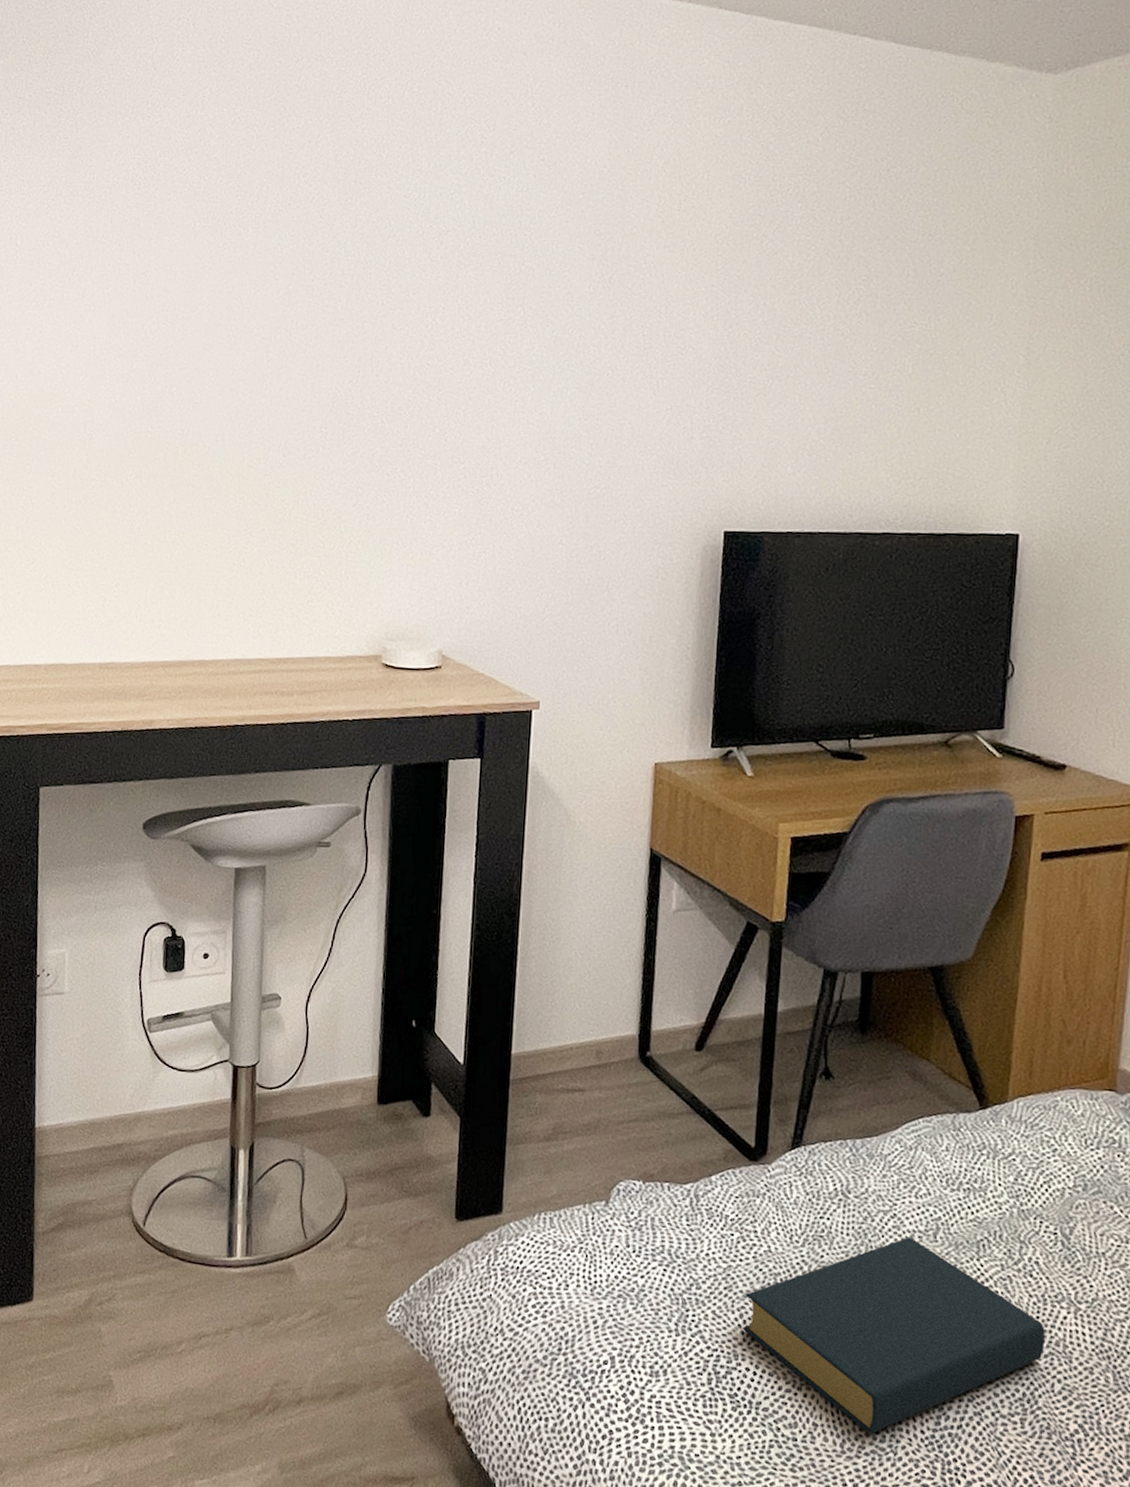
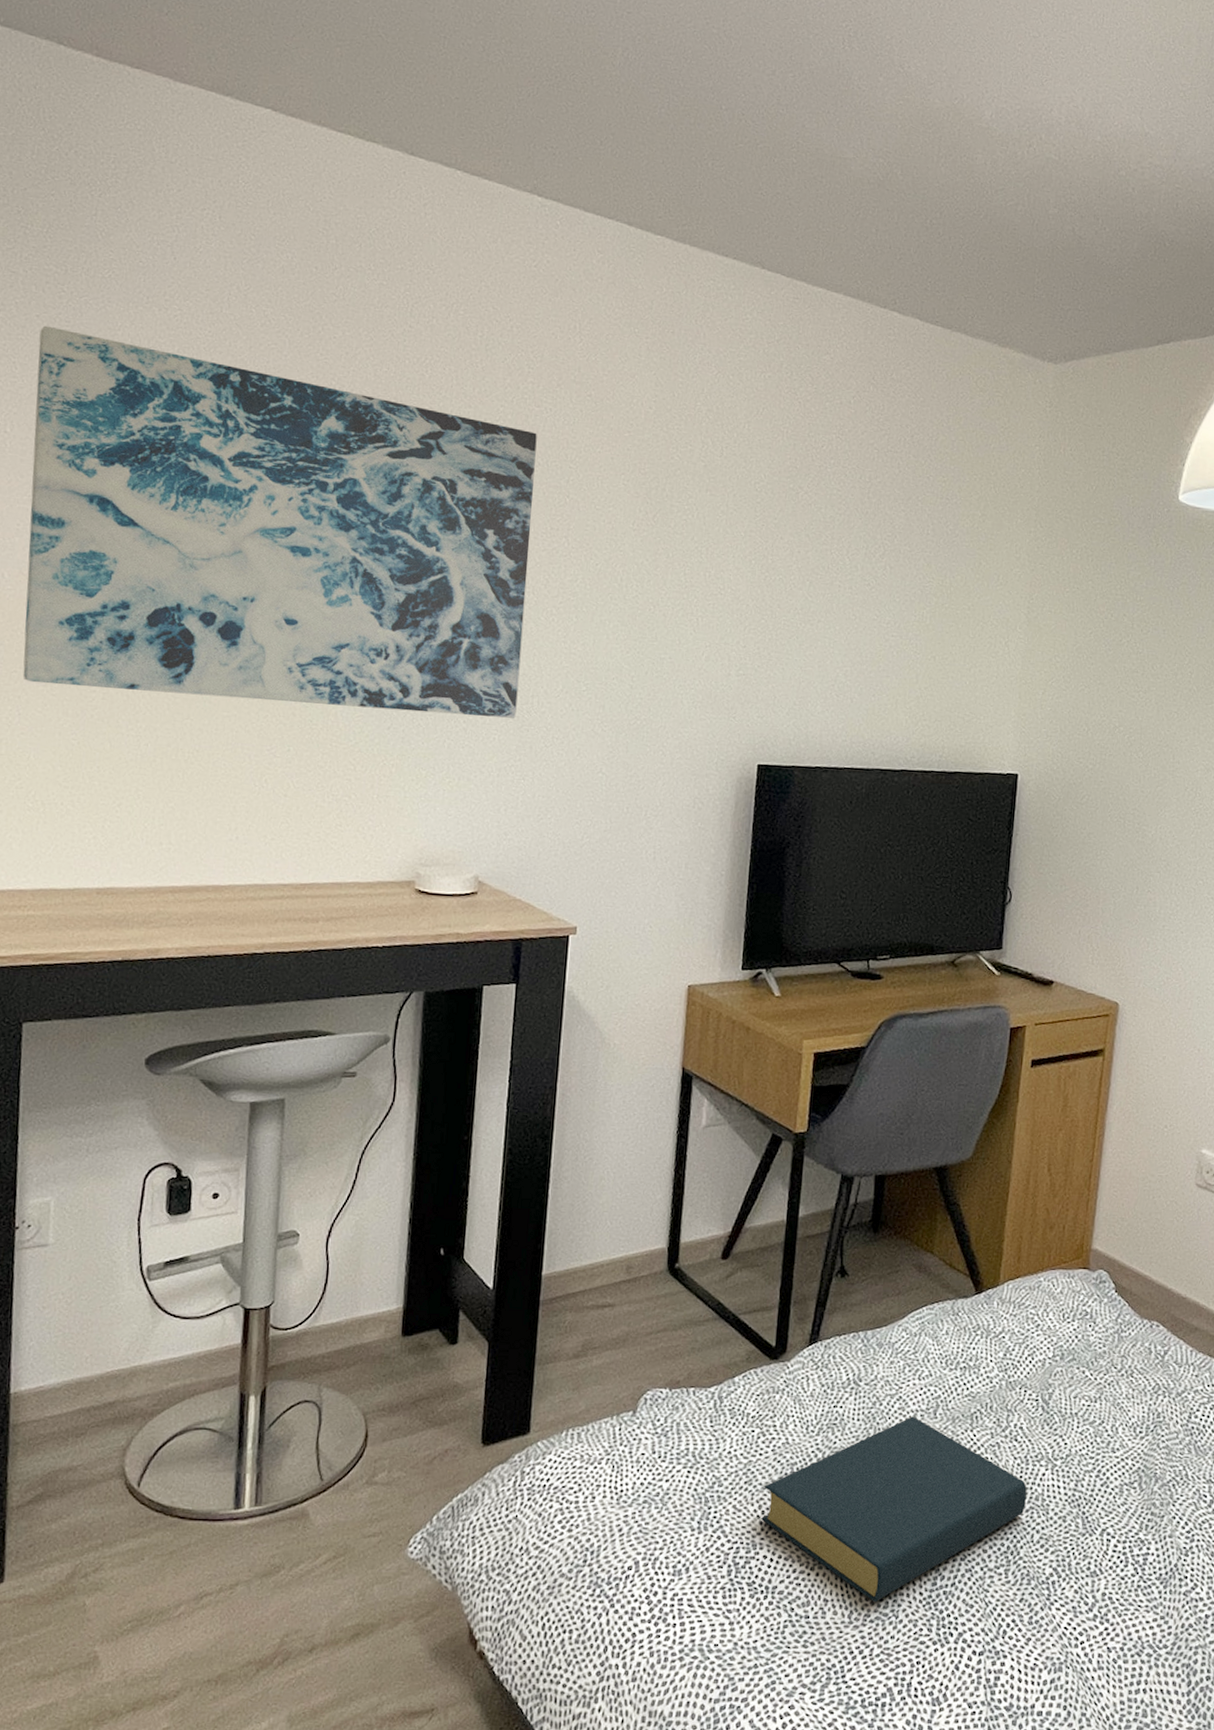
wall art: none [34,144,491,491] -> present [23,325,537,718]

